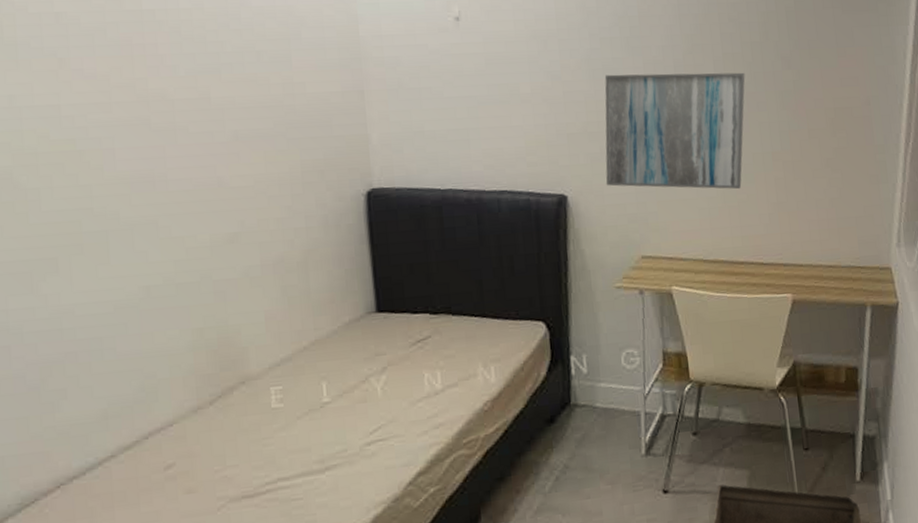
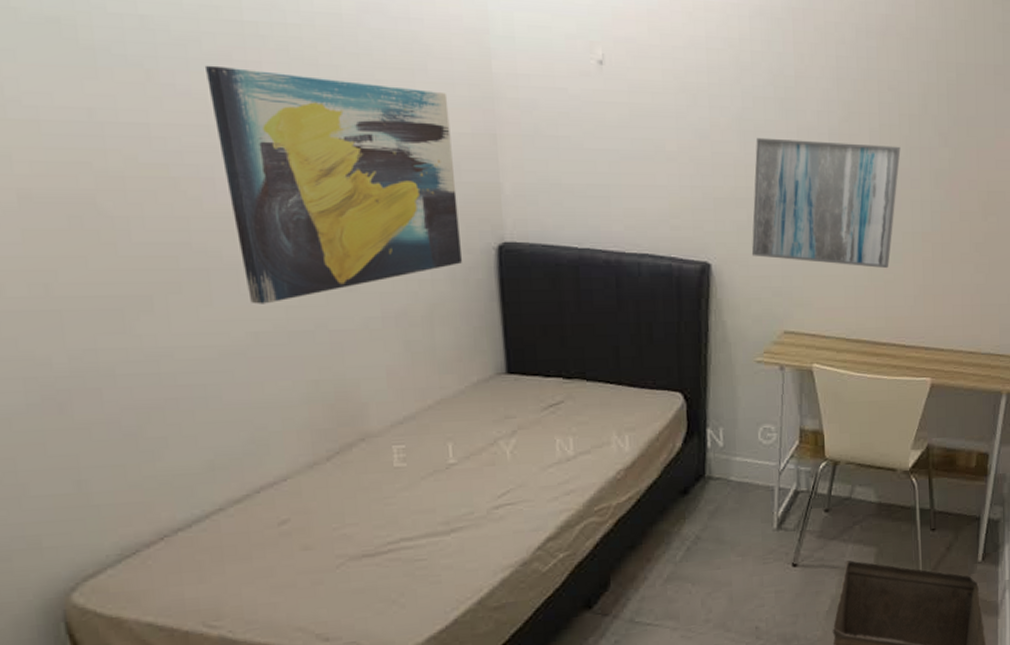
wall art: none [108,50,335,260] -> present [204,65,463,304]

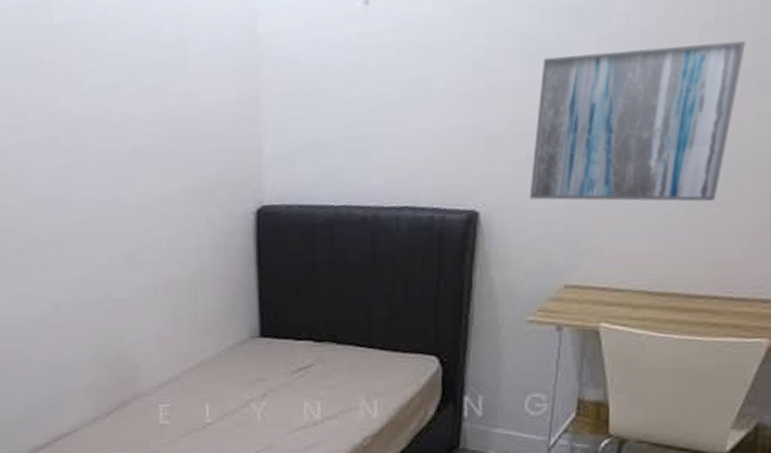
wall art: present [204,65,463,304] -> none [24,62,225,278]

